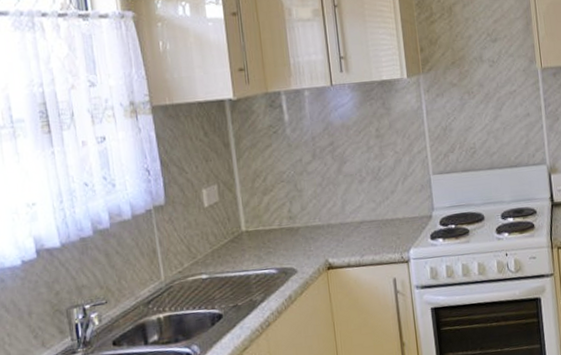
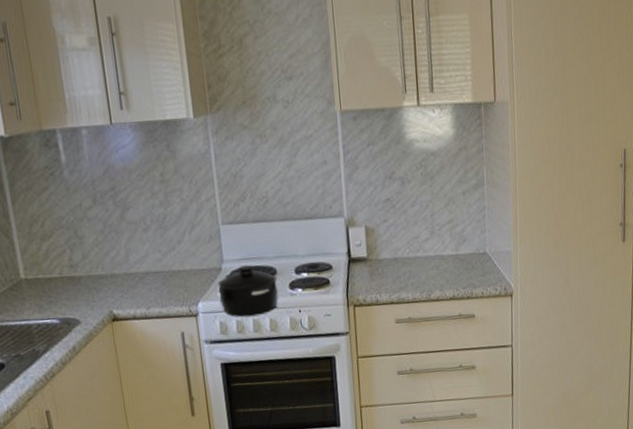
saucepan: none [428,212,486,263] -> present [218,265,278,318]

